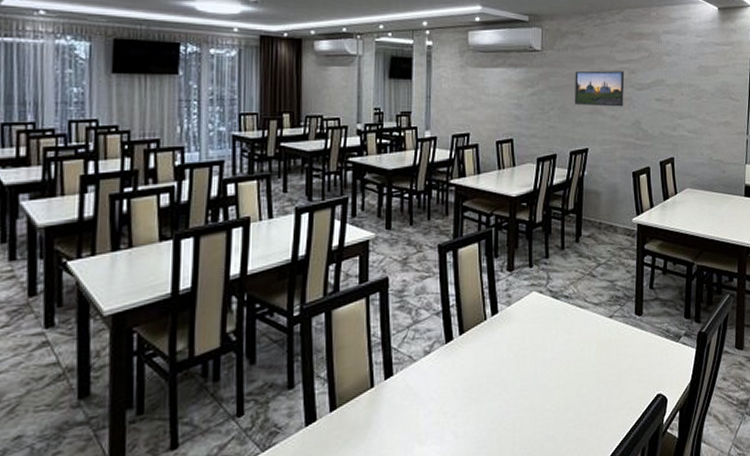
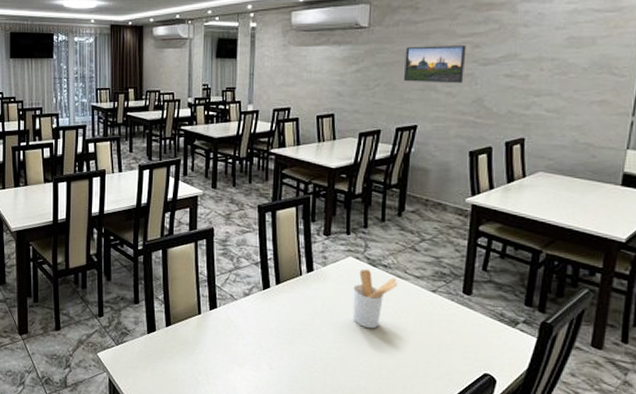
utensil holder: none [538,302,580,369] -> present [352,269,398,329]

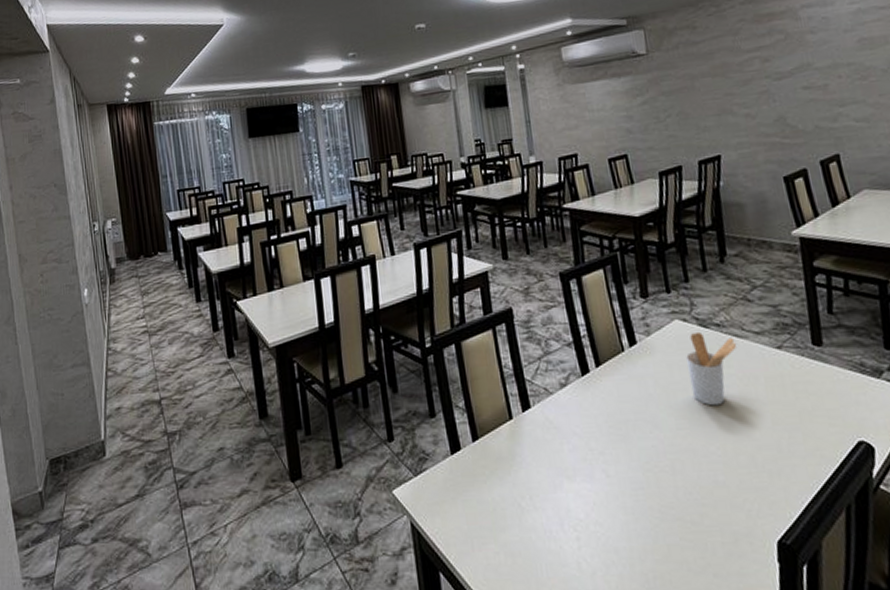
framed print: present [403,45,467,84] -> none [691,61,761,109]

